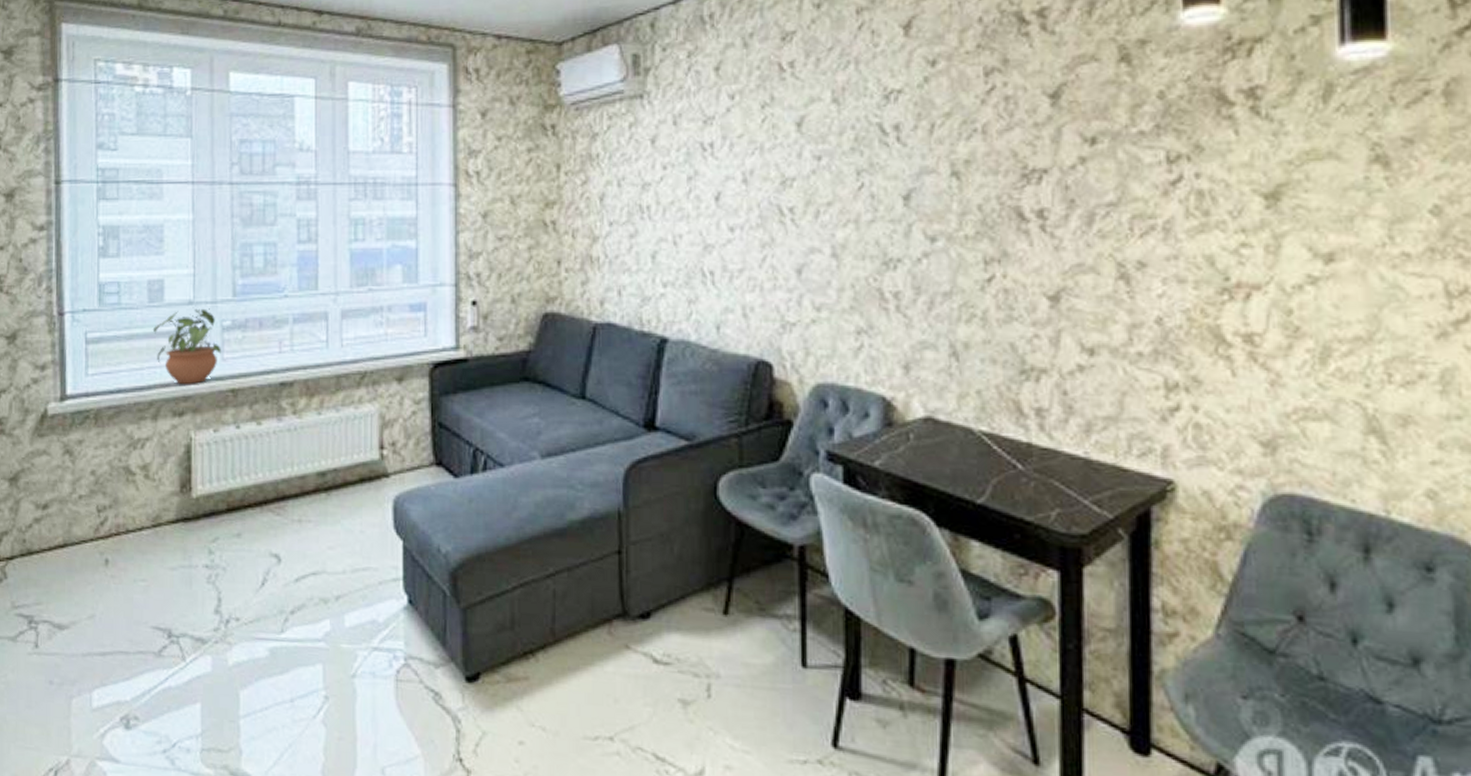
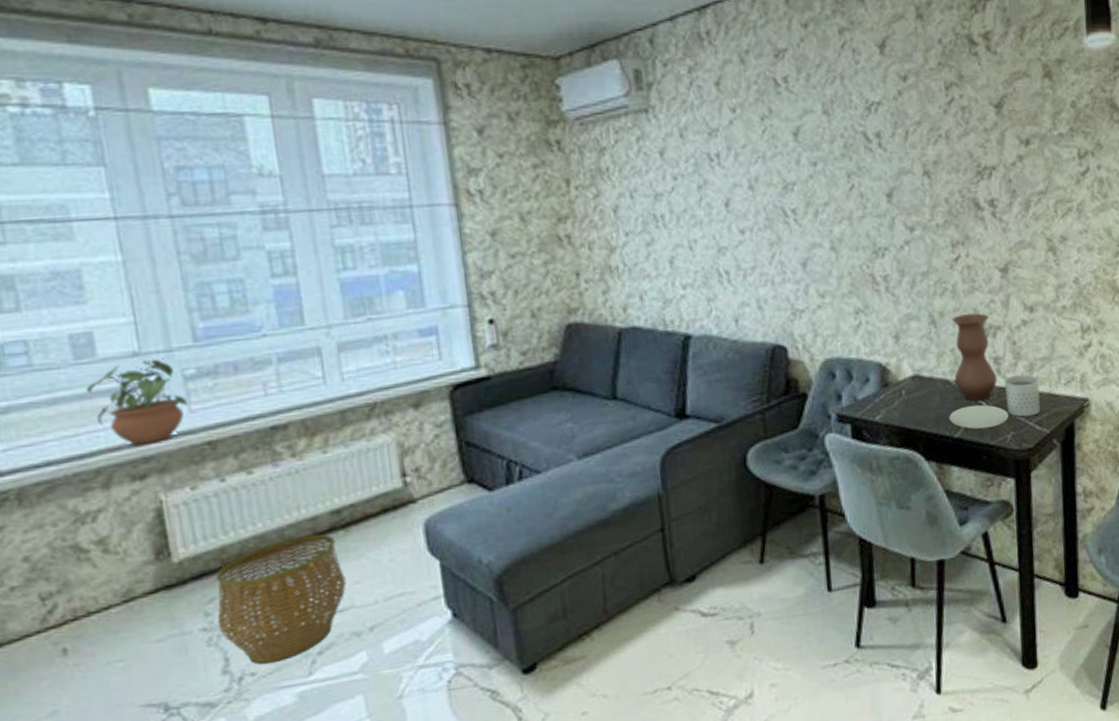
basket: none [217,492,322,612] -> present [215,534,347,665]
plate: none [970,465,1053,498] -> present [949,404,1009,430]
vase: none [980,349,1040,461] -> present [952,313,998,401]
mug: none [1048,434,1100,492] -> present [1004,374,1040,417]

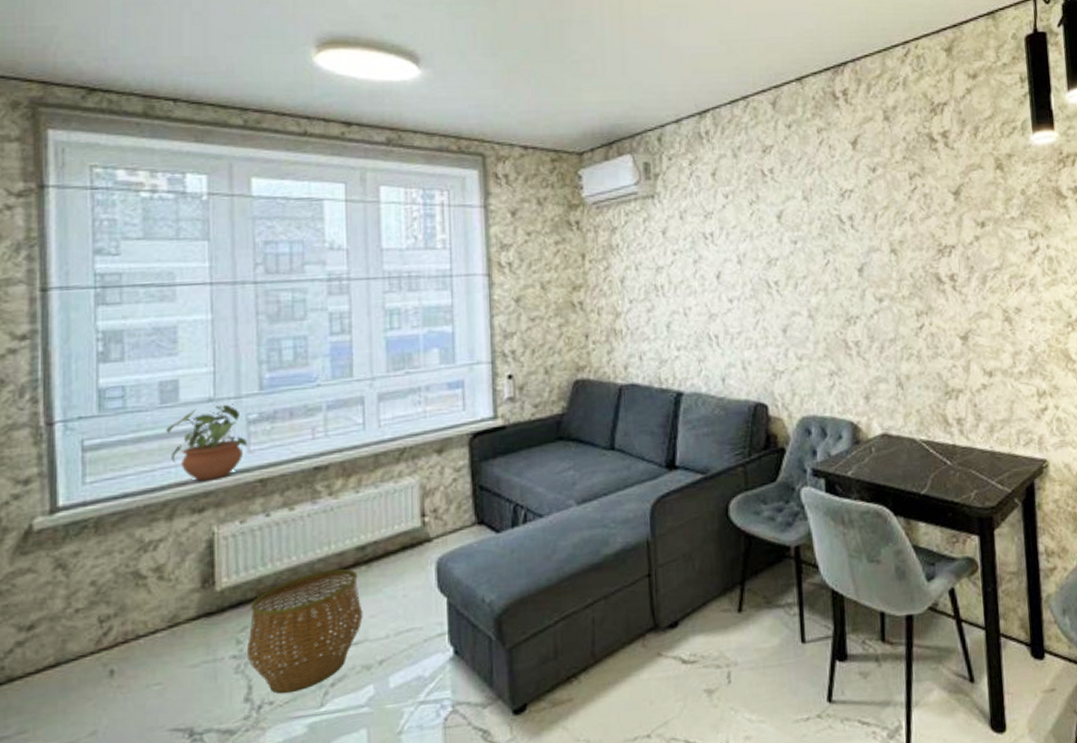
plate: present [949,404,1009,430] -> none [916,463,972,487]
vase: present [952,313,998,401] -> none [917,377,961,460]
mug: present [1004,374,1040,417] -> none [966,435,1002,476]

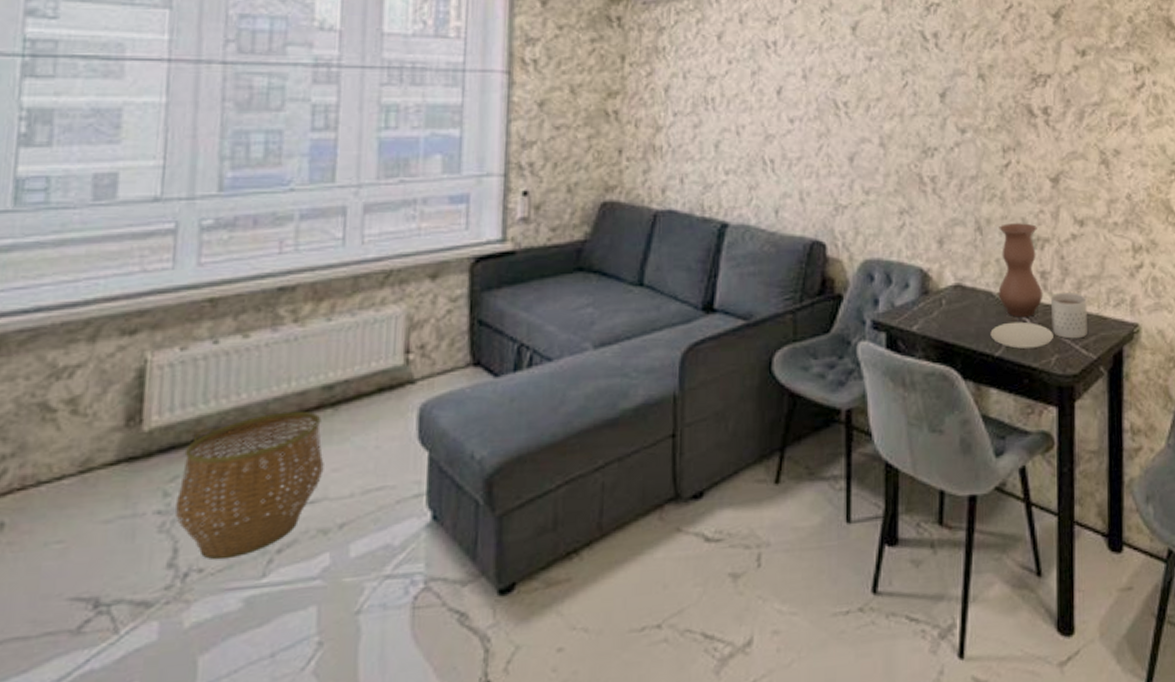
potted plant: present [165,404,248,481] -> none [96,204,199,296]
plate: none [916,463,972,487] -> present [990,321,1053,349]
vase: none [917,377,961,460] -> present [998,223,1043,317]
mug: none [966,435,1002,476] -> present [1050,292,1087,339]

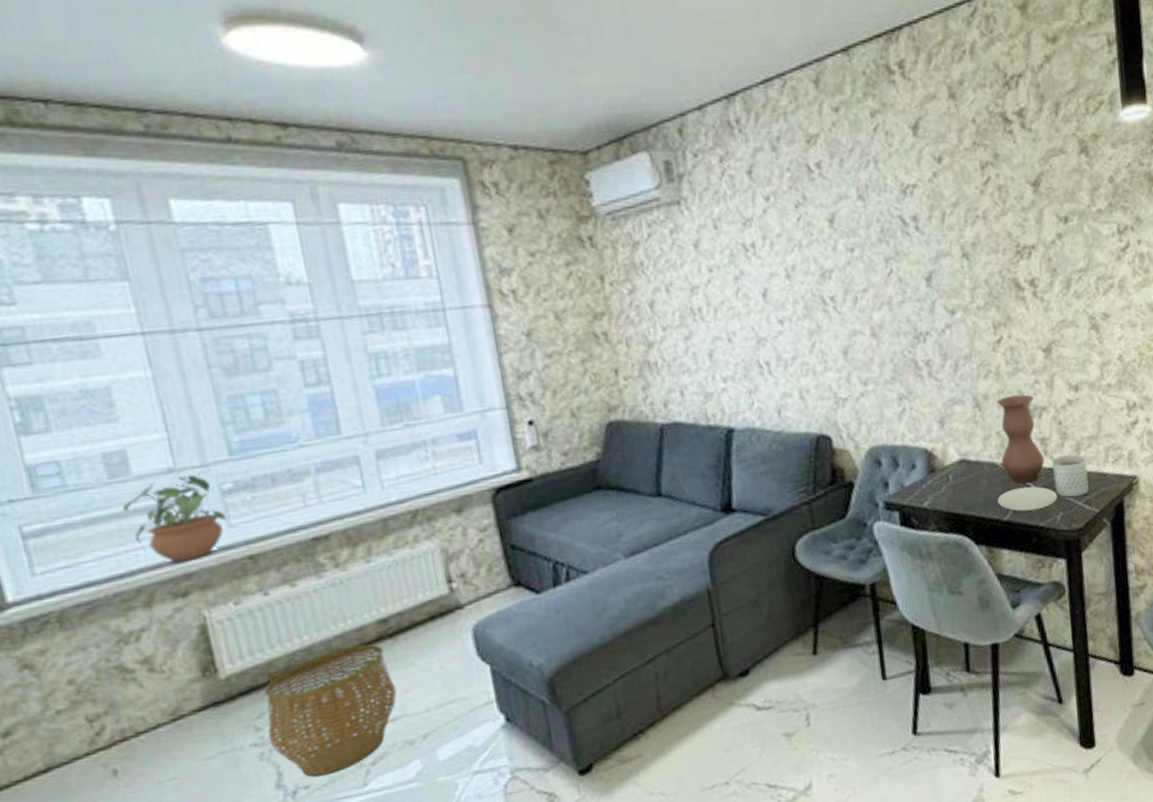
potted plant: none [96,204,199,296] -> present [121,473,228,562]

